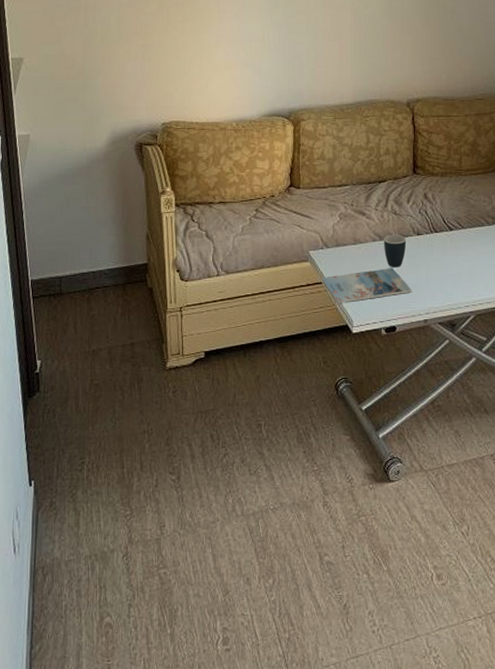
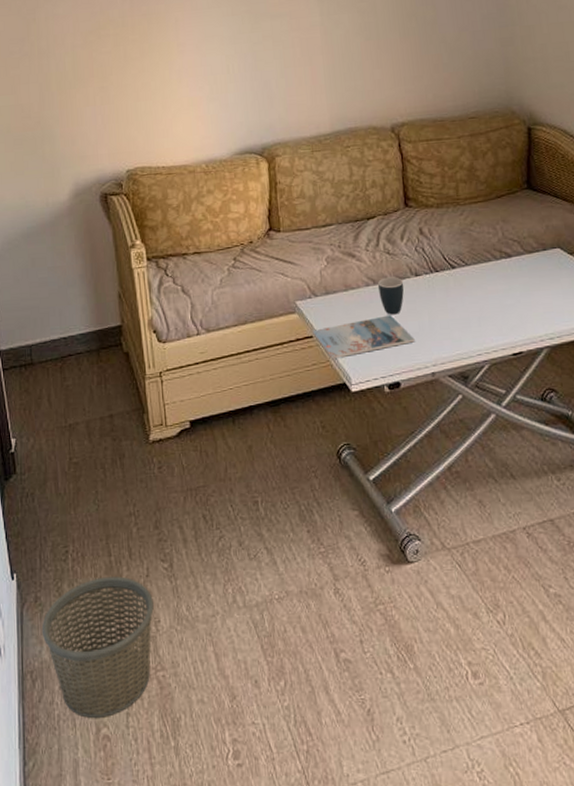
basket: none [55,486,160,608] -> present [41,576,154,718]

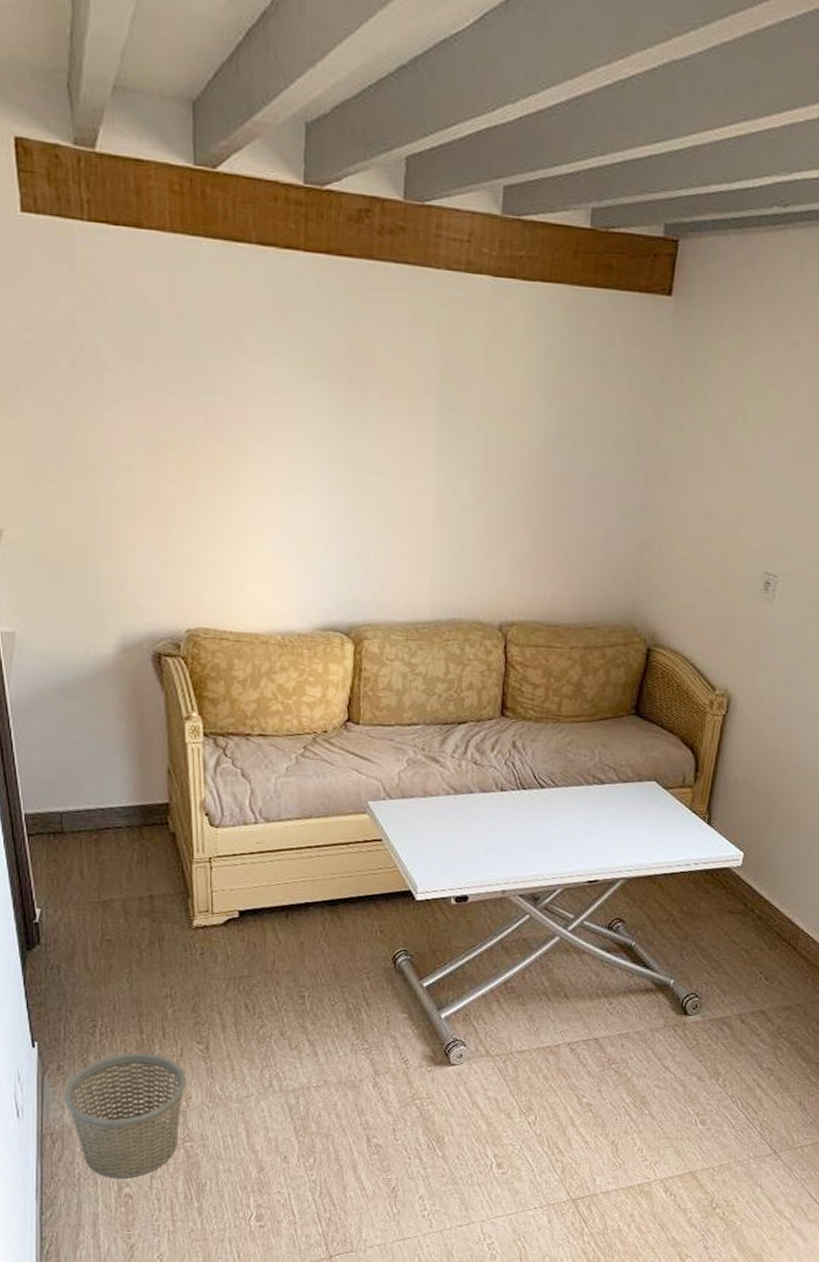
magazine: present [313,315,415,359] -> none [382,827,490,865]
mug: present [378,277,404,315] -> none [459,788,487,828]

